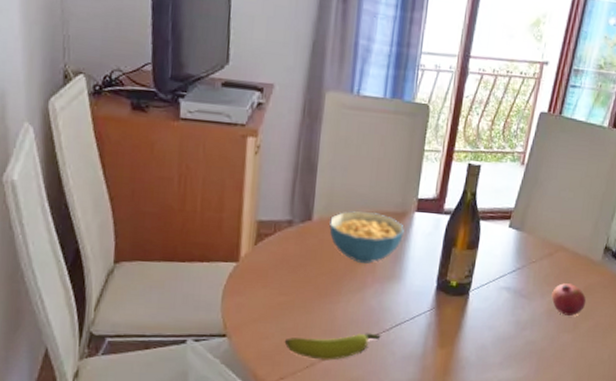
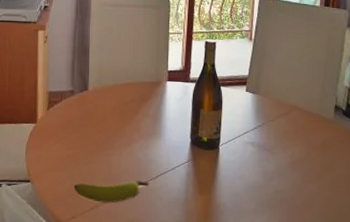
cereal bowl: present [329,211,404,263] -> none [101,82,159,123]
pomegranate: present [551,283,587,316] -> none [292,138,326,168]

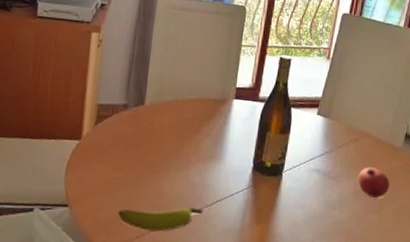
pomegranate: none [292,138,326,168] -> present [358,167,390,198]

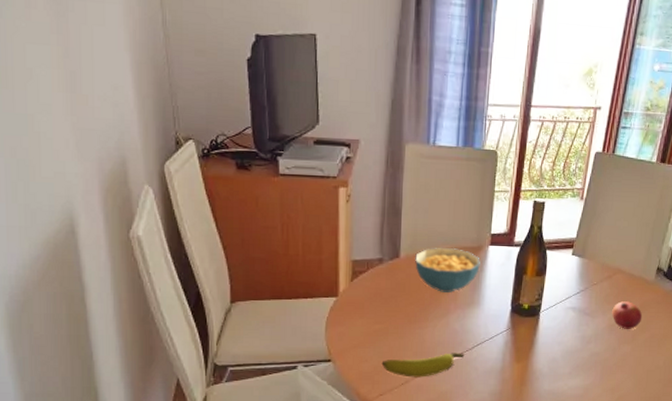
cereal bowl: none [159,97,224,144] -> present [415,248,480,292]

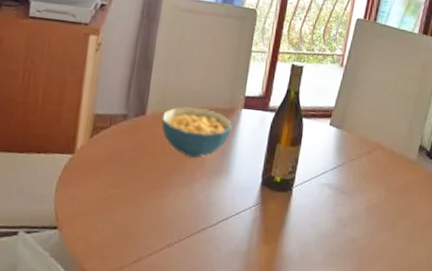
banana: present [381,353,465,378] -> none [113,227,208,255]
pomegranate: present [612,301,643,329] -> none [371,181,404,214]

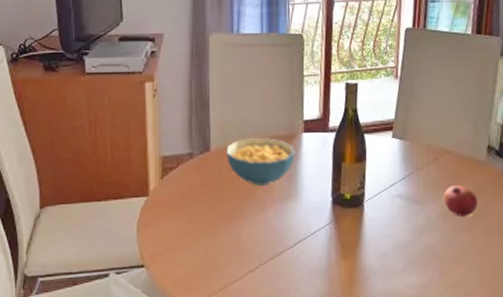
pomegranate: none [371,181,404,214] -> present [443,185,478,216]

